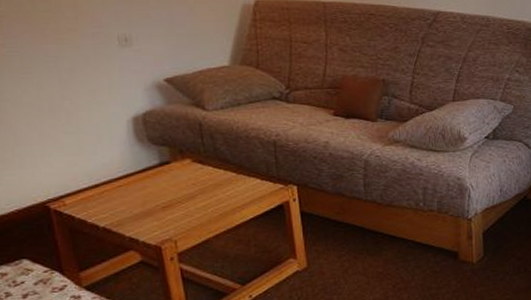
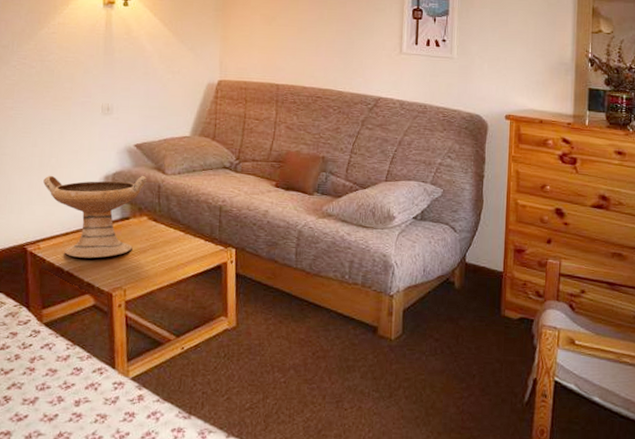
decorative bowl: none [58,113,186,211] -> present [43,175,148,259]

